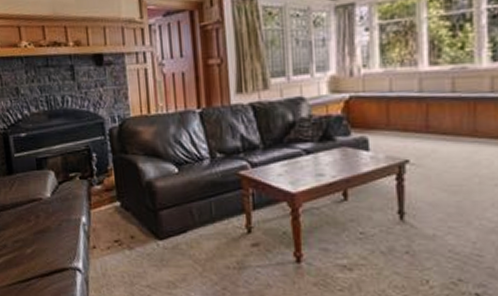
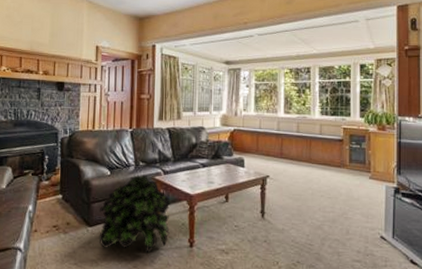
potted plant: none [169,169,267,272] -> present [99,174,171,254]

